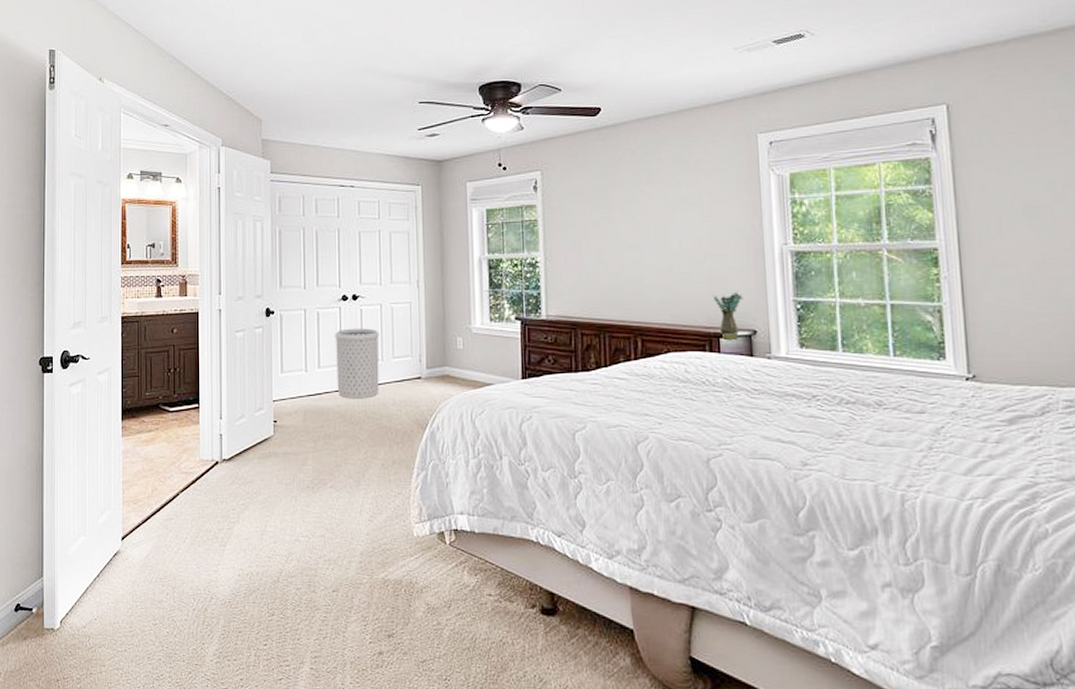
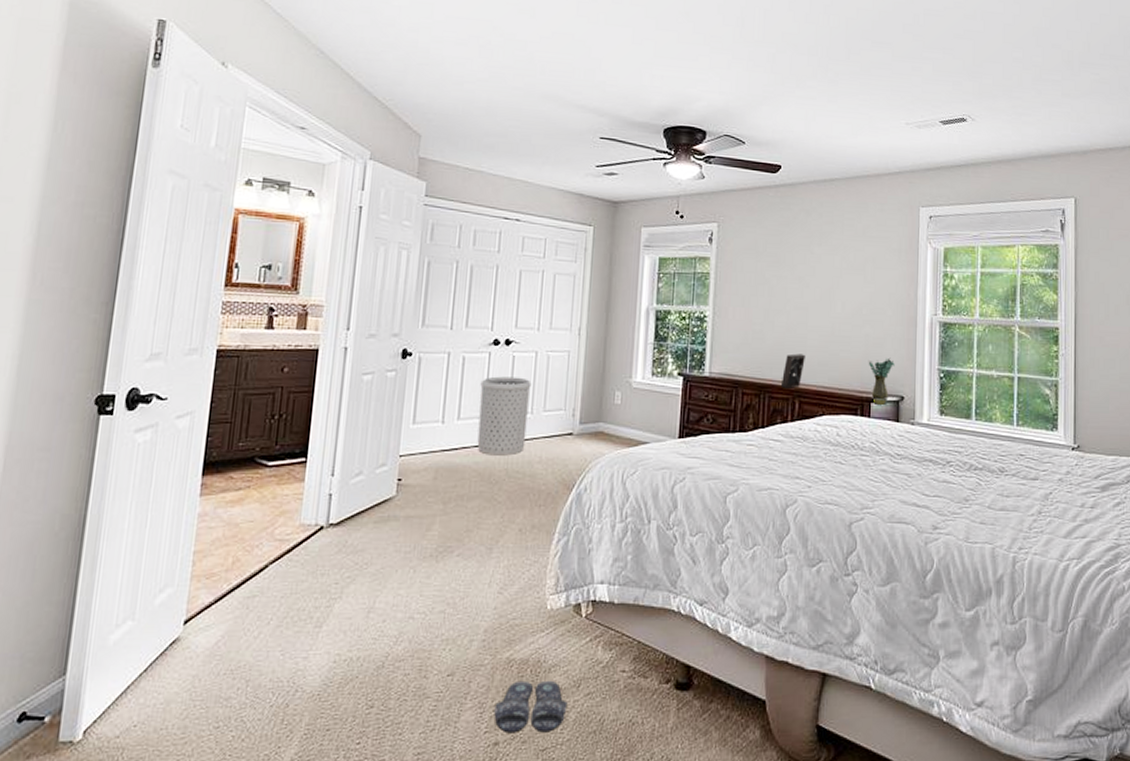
slippers: none [376,599,441,646] -> present [494,680,568,734]
picture frame: none [620,293,644,329] -> present [780,353,805,390]

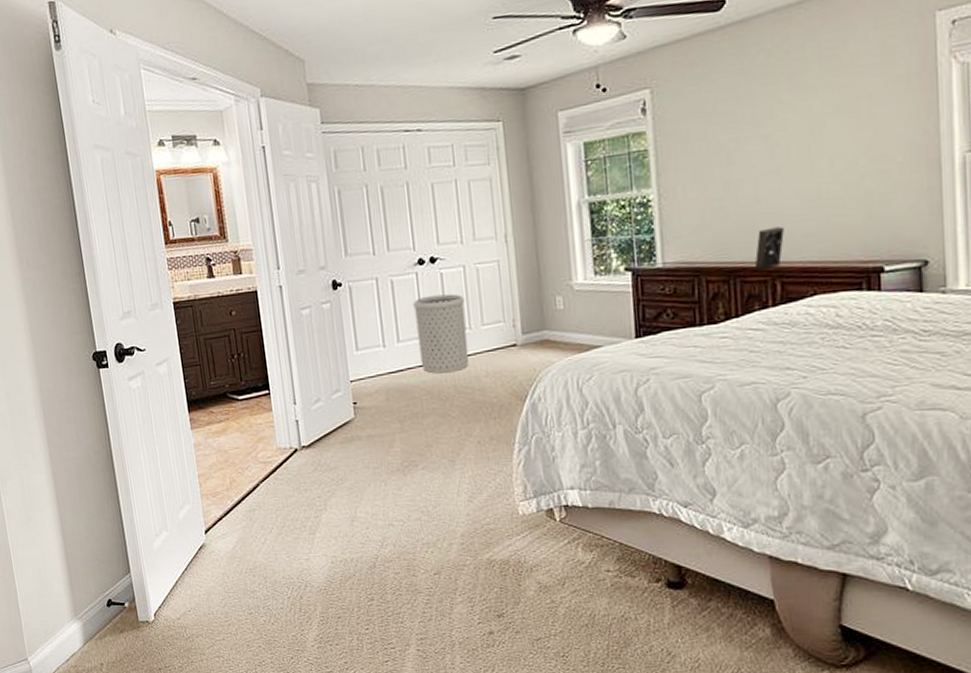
slippers: present [494,680,568,734] -> none [483,578,555,625]
vase: present [868,357,895,405] -> none [872,215,912,274]

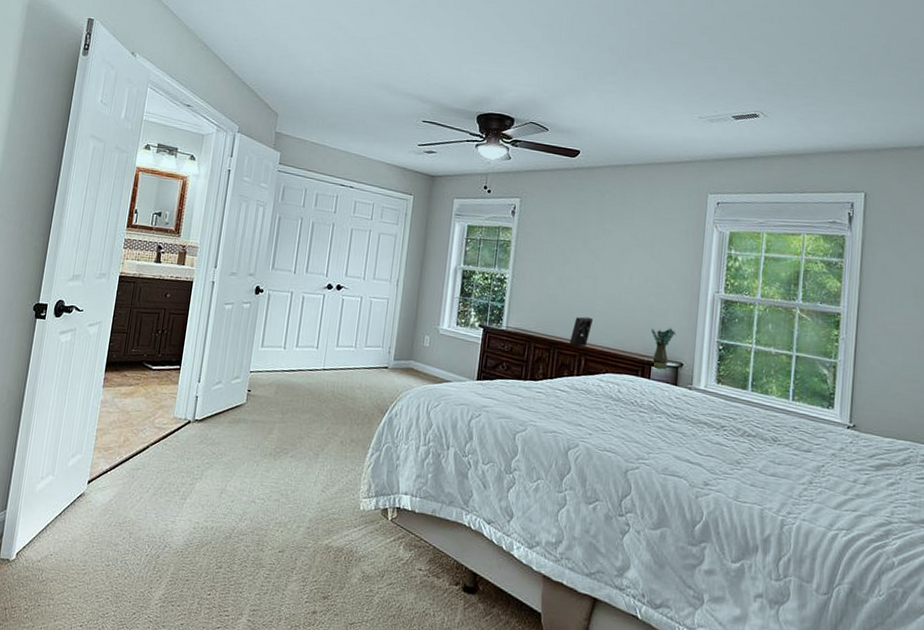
laundry basket: present [413,293,469,374] -> none [310,314,356,381]
vase: none [872,215,912,274] -> present [650,327,676,369]

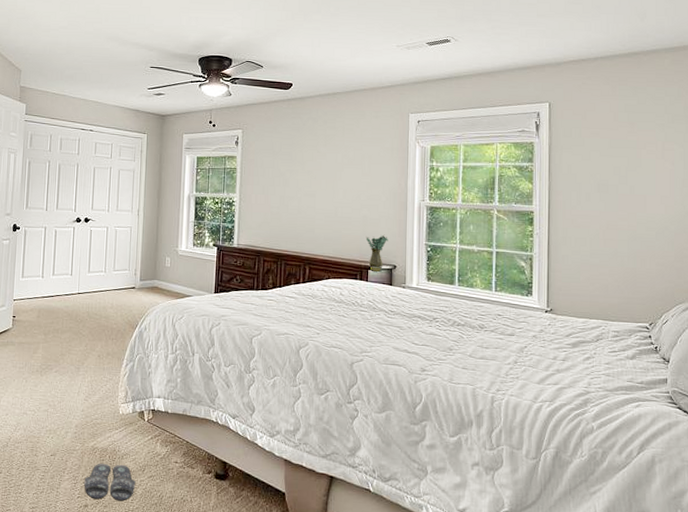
slippers: none [313,564,373,610] -> present [84,463,136,501]
picture frame: present [569,316,593,347] -> none [294,230,314,258]

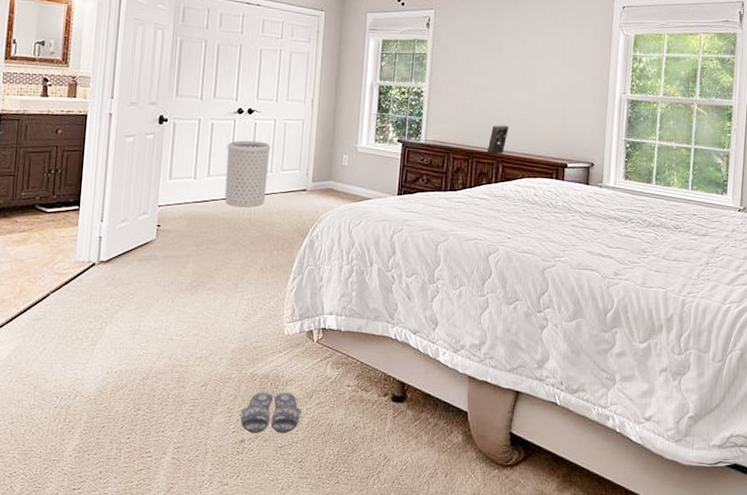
laundry basket: none [67,245,104,302] -> present [224,140,271,208]
picture frame: none [294,230,314,258] -> present [486,125,509,156]
vase: present [366,234,388,272] -> none [563,129,587,170]

